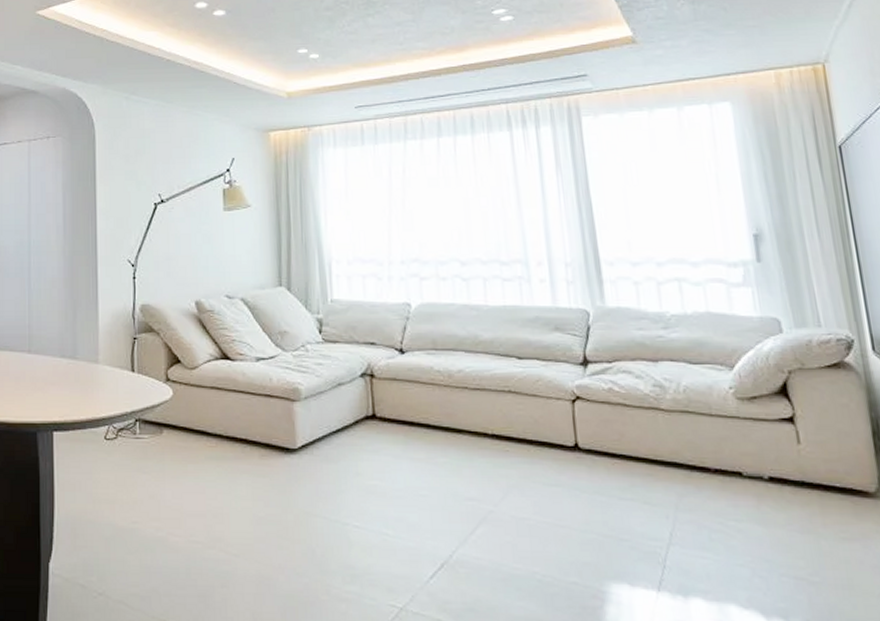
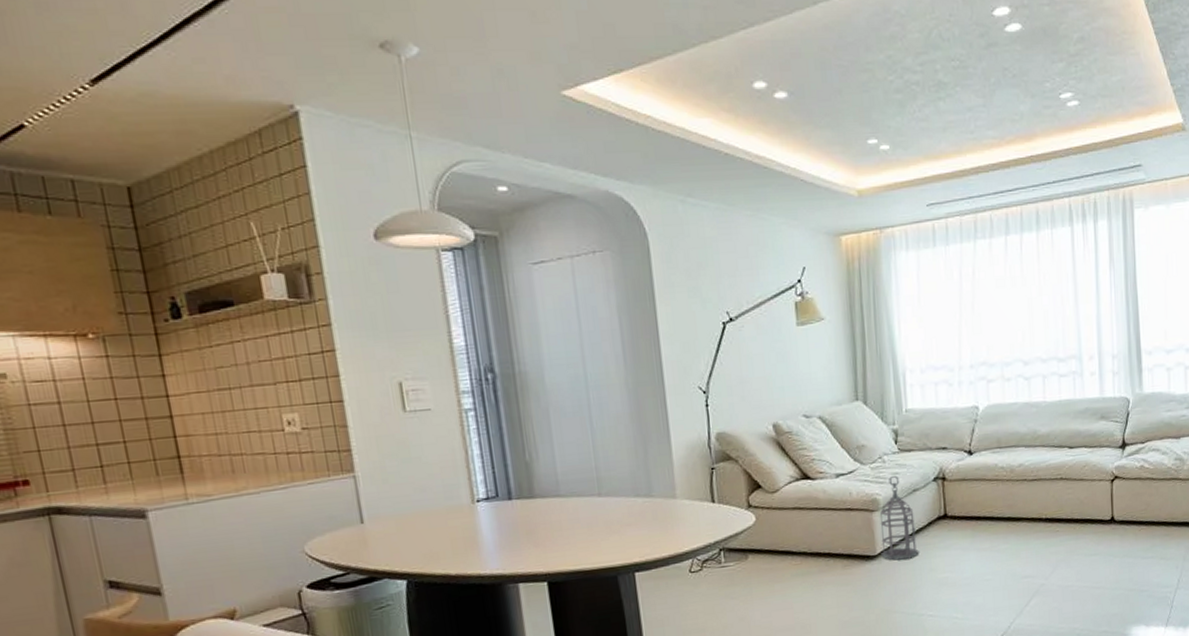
lantern: none [301,366,344,459] -> present [880,475,919,561]

